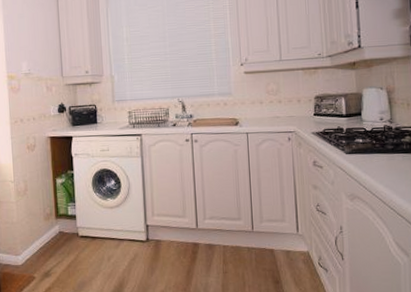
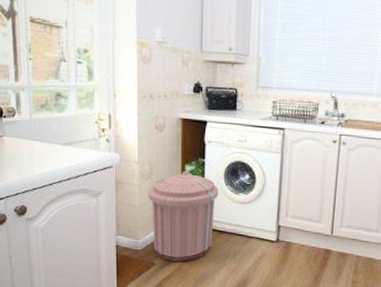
trash can: none [24,184,89,273] -> present [148,171,219,262]

